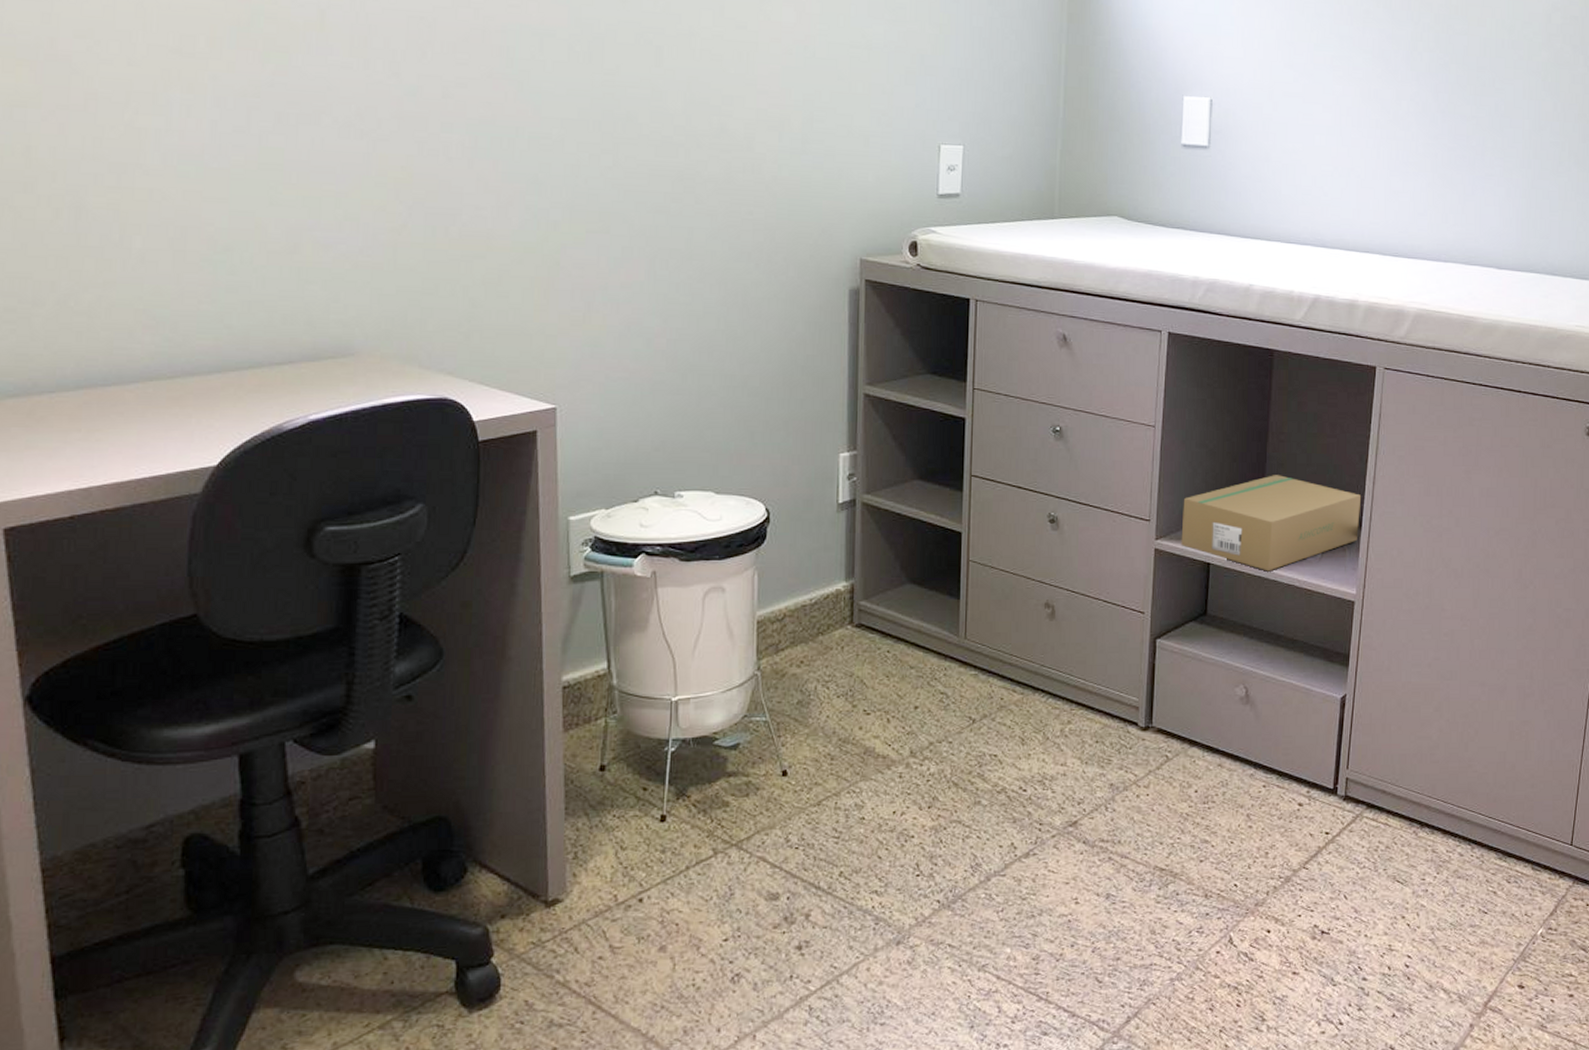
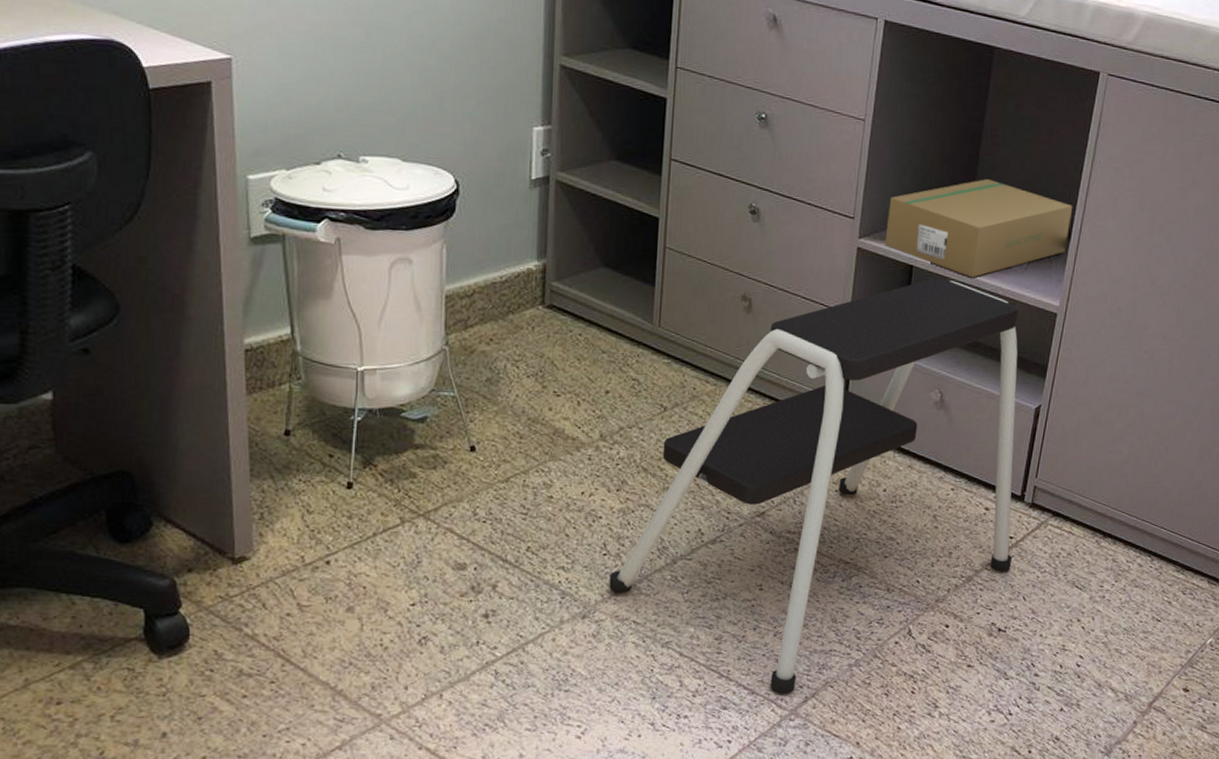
step stool: none [923,574,1330,1015] -> present [609,278,1019,694]

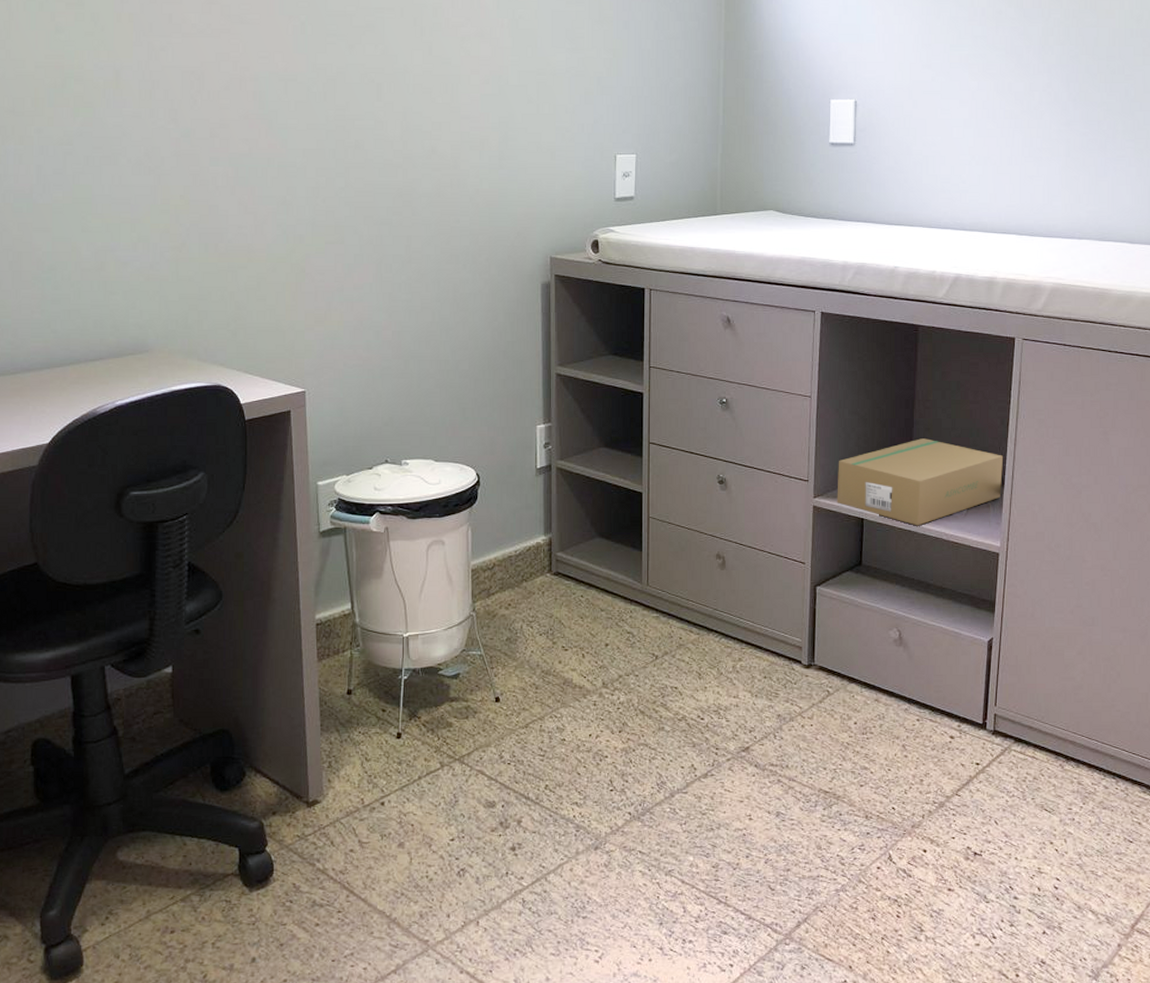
step stool: present [609,278,1019,694] -> none [617,528,981,919]

